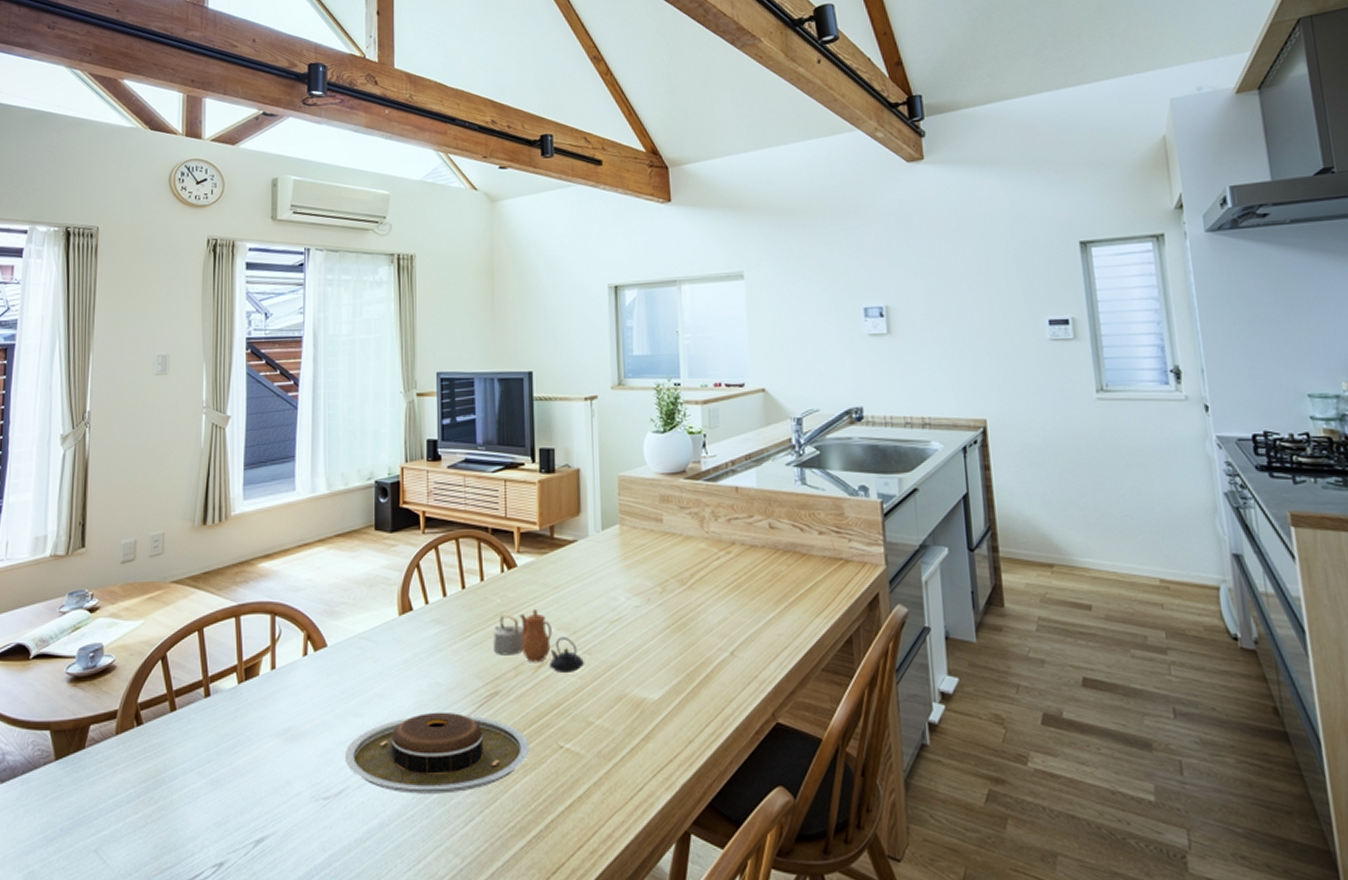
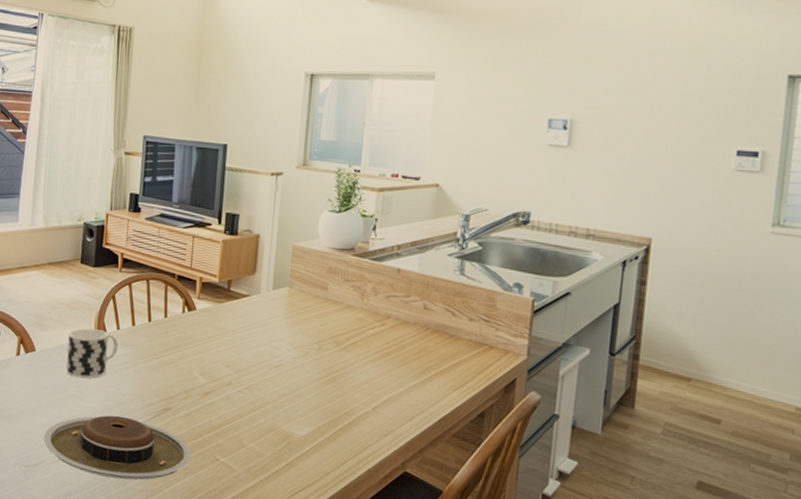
cup: none [367,608,428,672] -> present [66,328,118,379]
teapot: present [493,608,584,674] -> none [170,346,244,403]

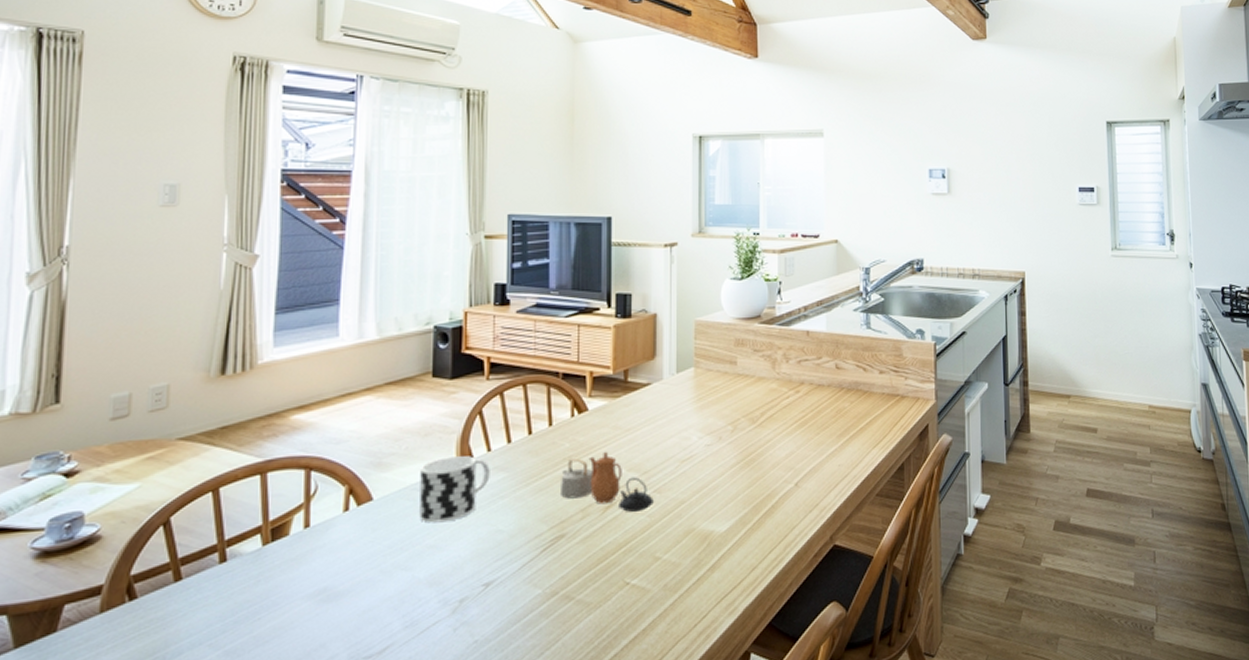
plate: present [43,415,193,480] -> none [390,558,596,644]
teapot: none [170,346,244,403] -> present [561,451,654,513]

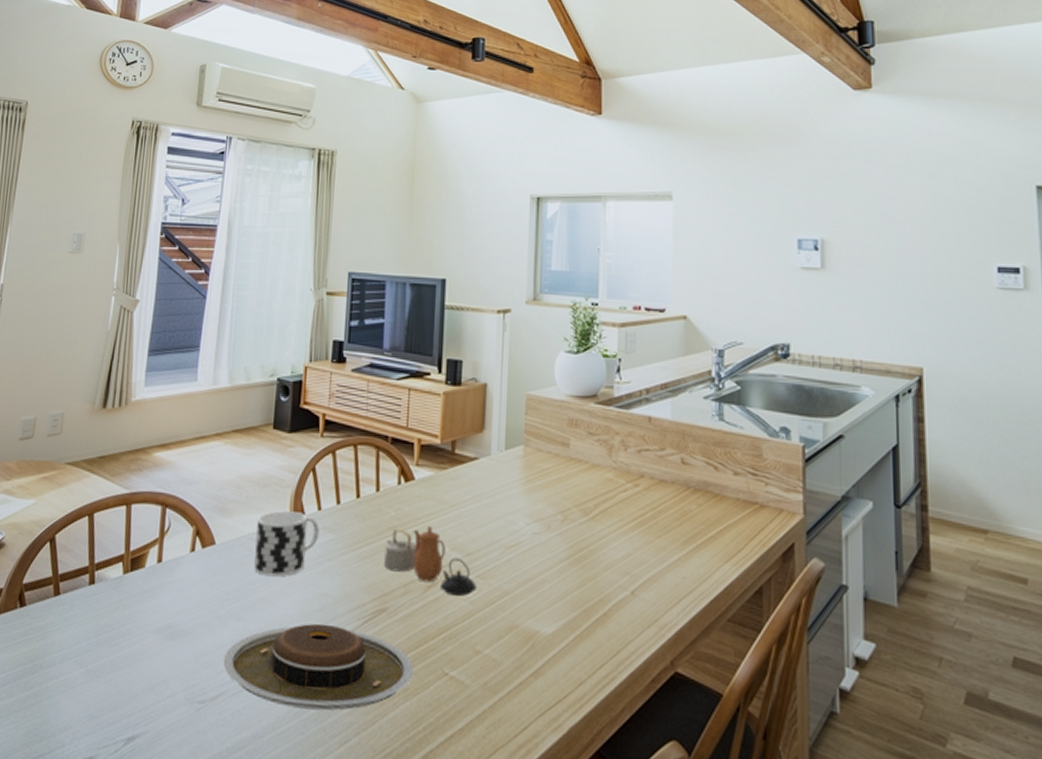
plate: none [390,558,596,644] -> present [223,623,414,711]

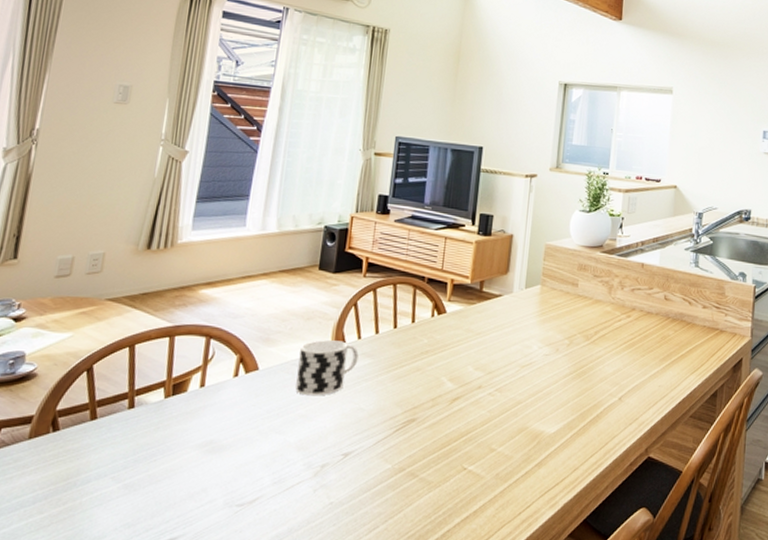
plate: present [223,623,414,711] -> none [262,433,438,505]
teapot: present [384,525,476,597] -> none [416,350,495,407]

